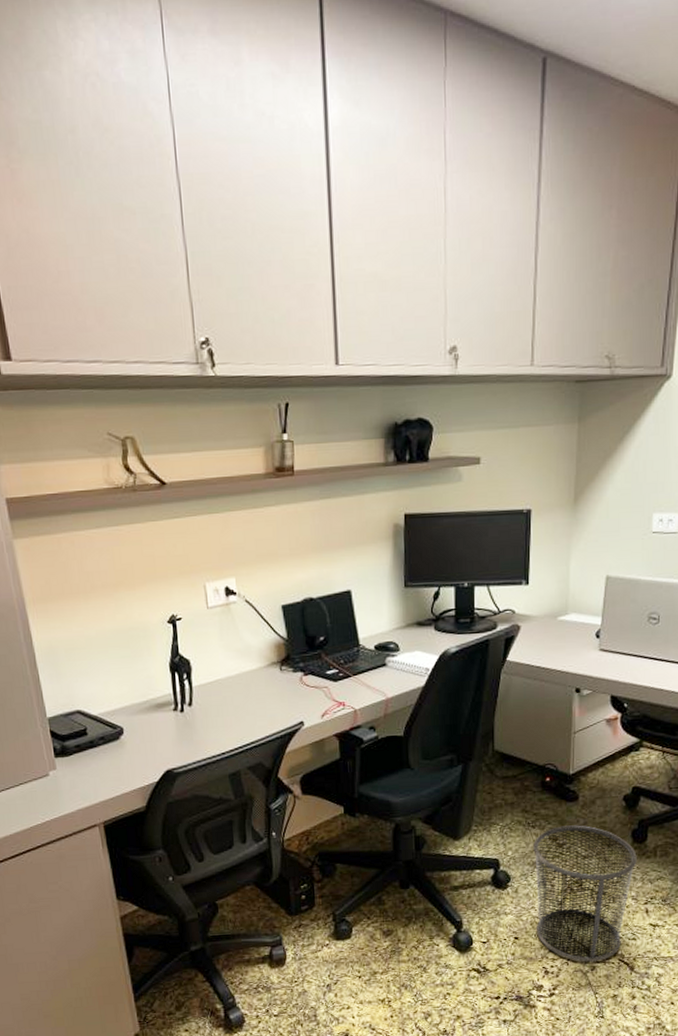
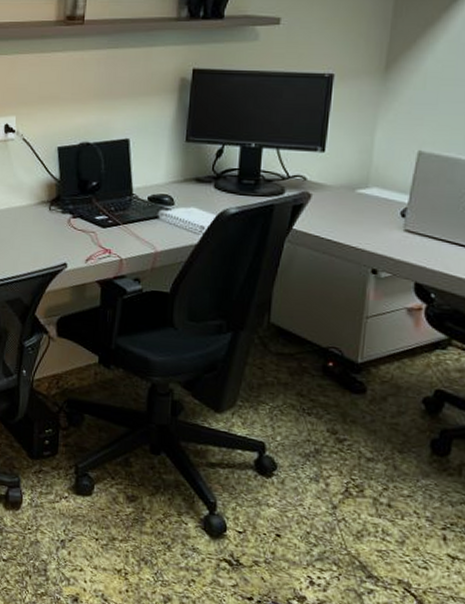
waste bin: present [533,825,637,962] -> none [303,419,436,585]

